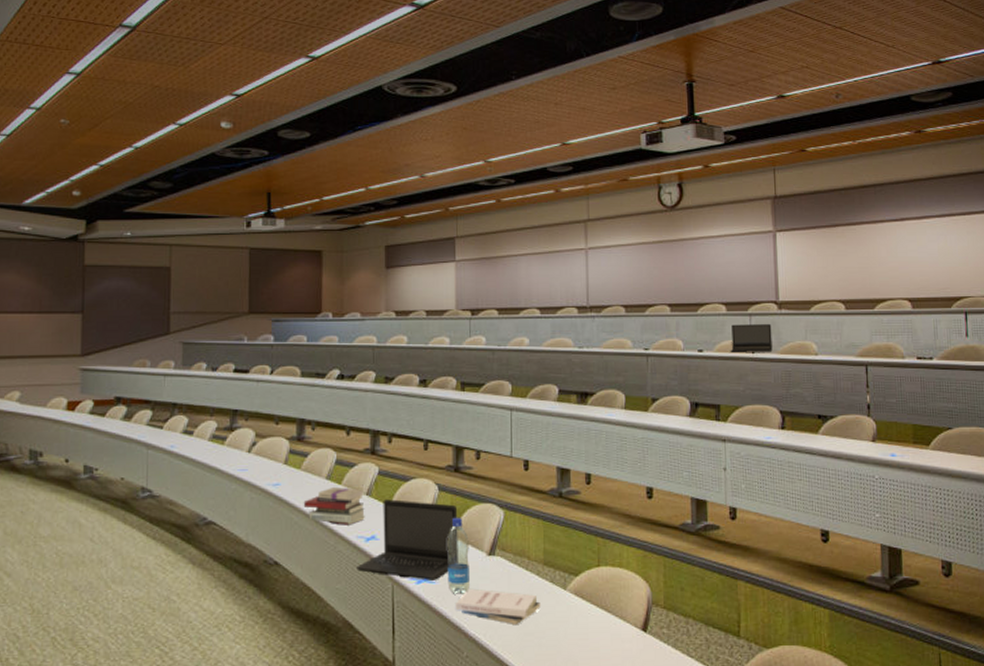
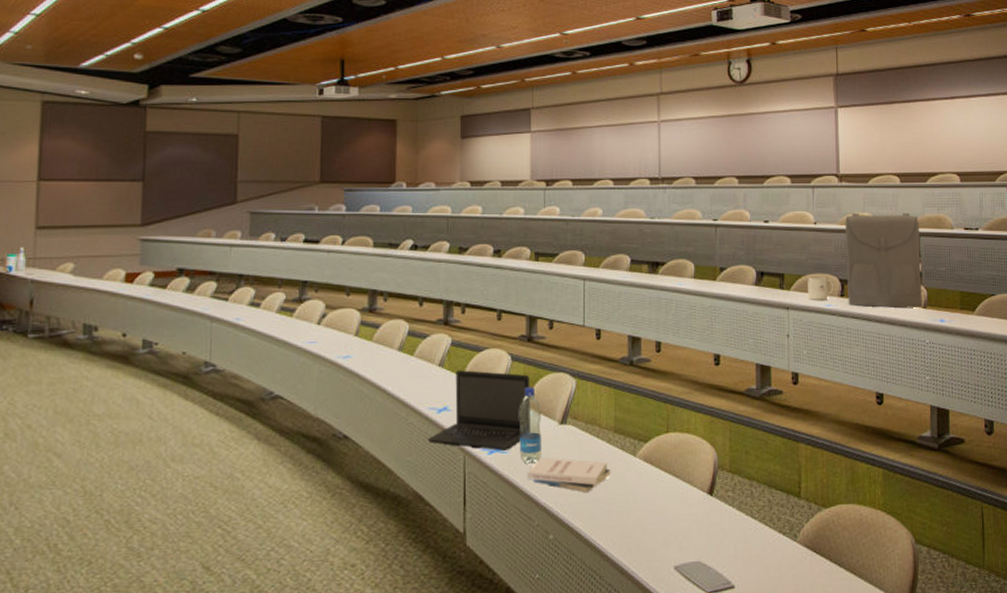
books: present [303,487,365,525] -> none [374,359,437,397]
laptop: present [730,324,773,352] -> none [794,196,833,223]
mug: none [745,408,774,432] -> present [807,277,834,300]
backpack: none [785,341,871,442] -> present [845,213,923,309]

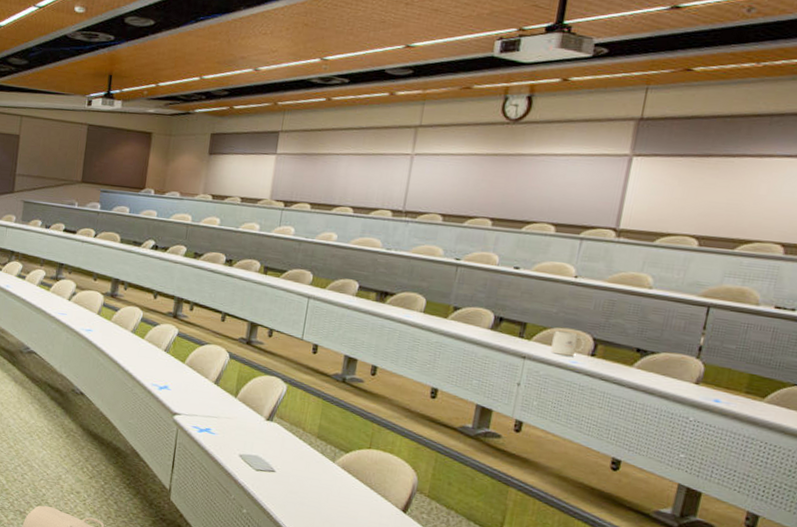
laptop: present [427,370,530,452] -> none [147,358,245,433]
bottle: present [519,386,542,464] -> none [226,383,251,448]
books: present [526,457,611,492] -> none [229,444,308,482]
backpack: present [845,213,923,309] -> none [598,271,714,384]

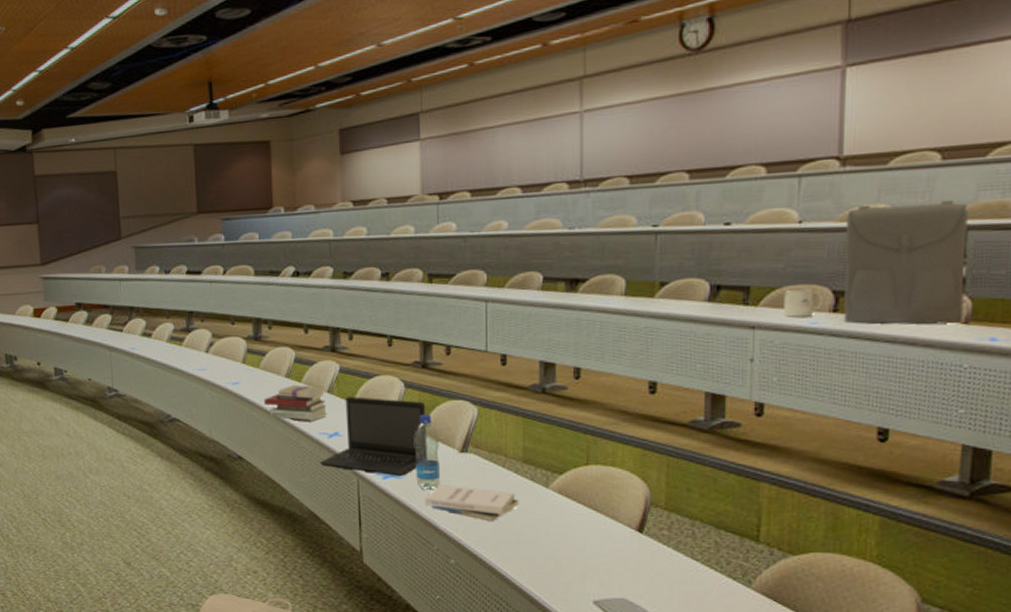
books: none [109,340,163,374] -> present [263,385,327,422]
laptop: none [147,358,245,433] -> present [319,397,426,477]
bottle: none [226,383,251,448] -> present [415,414,441,490]
books: none [229,444,308,482] -> present [424,484,519,521]
backpack: none [598,271,714,384] -> present [843,200,968,325]

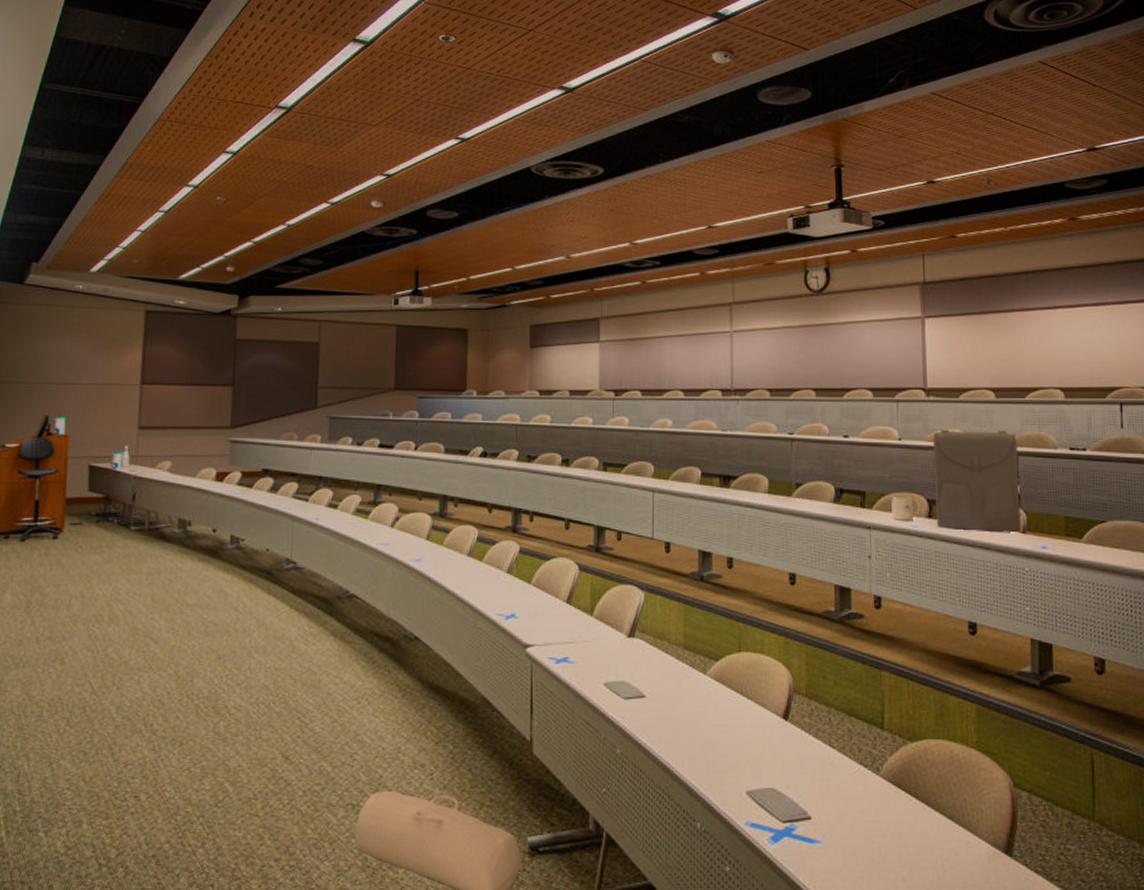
books: present [263,385,327,422] -> none [444,564,505,603]
laptop: present [319,397,426,477] -> none [495,578,598,662]
bottle: present [415,414,441,490] -> none [587,597,610,675]
books: present [424,484,519,521] -> none [593,670,680,708]

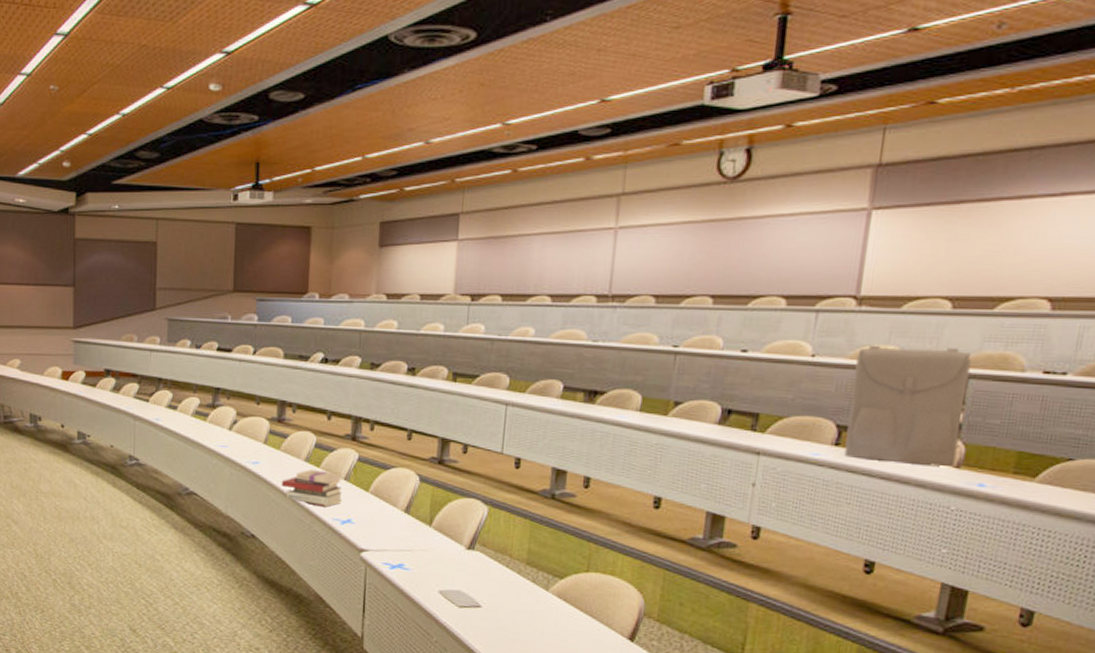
books: none [444,564,505,603] -> present [281,470,342,507]
mug: present [891,496,921,521] -> none [788,419,828,448]

